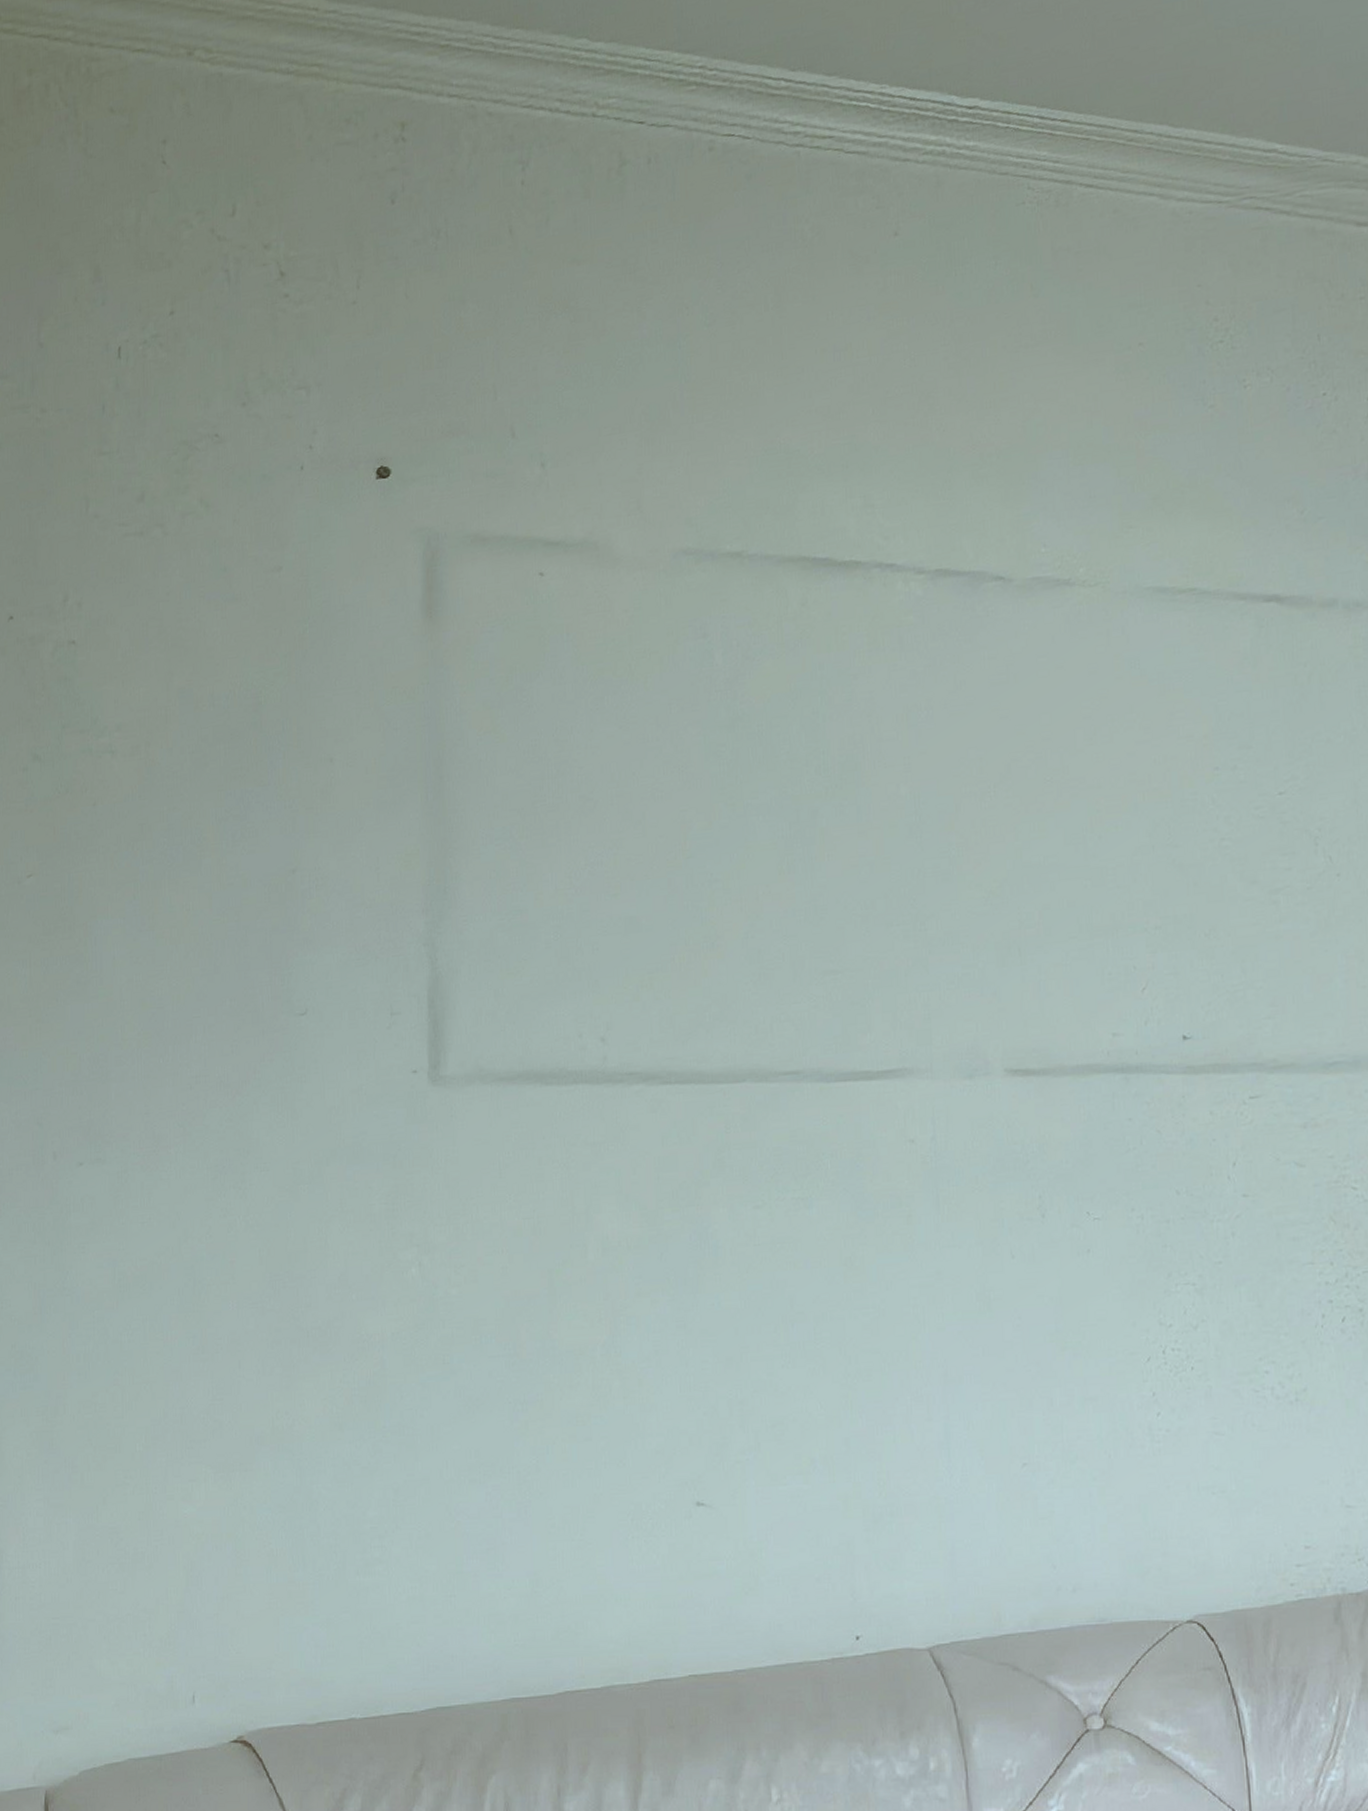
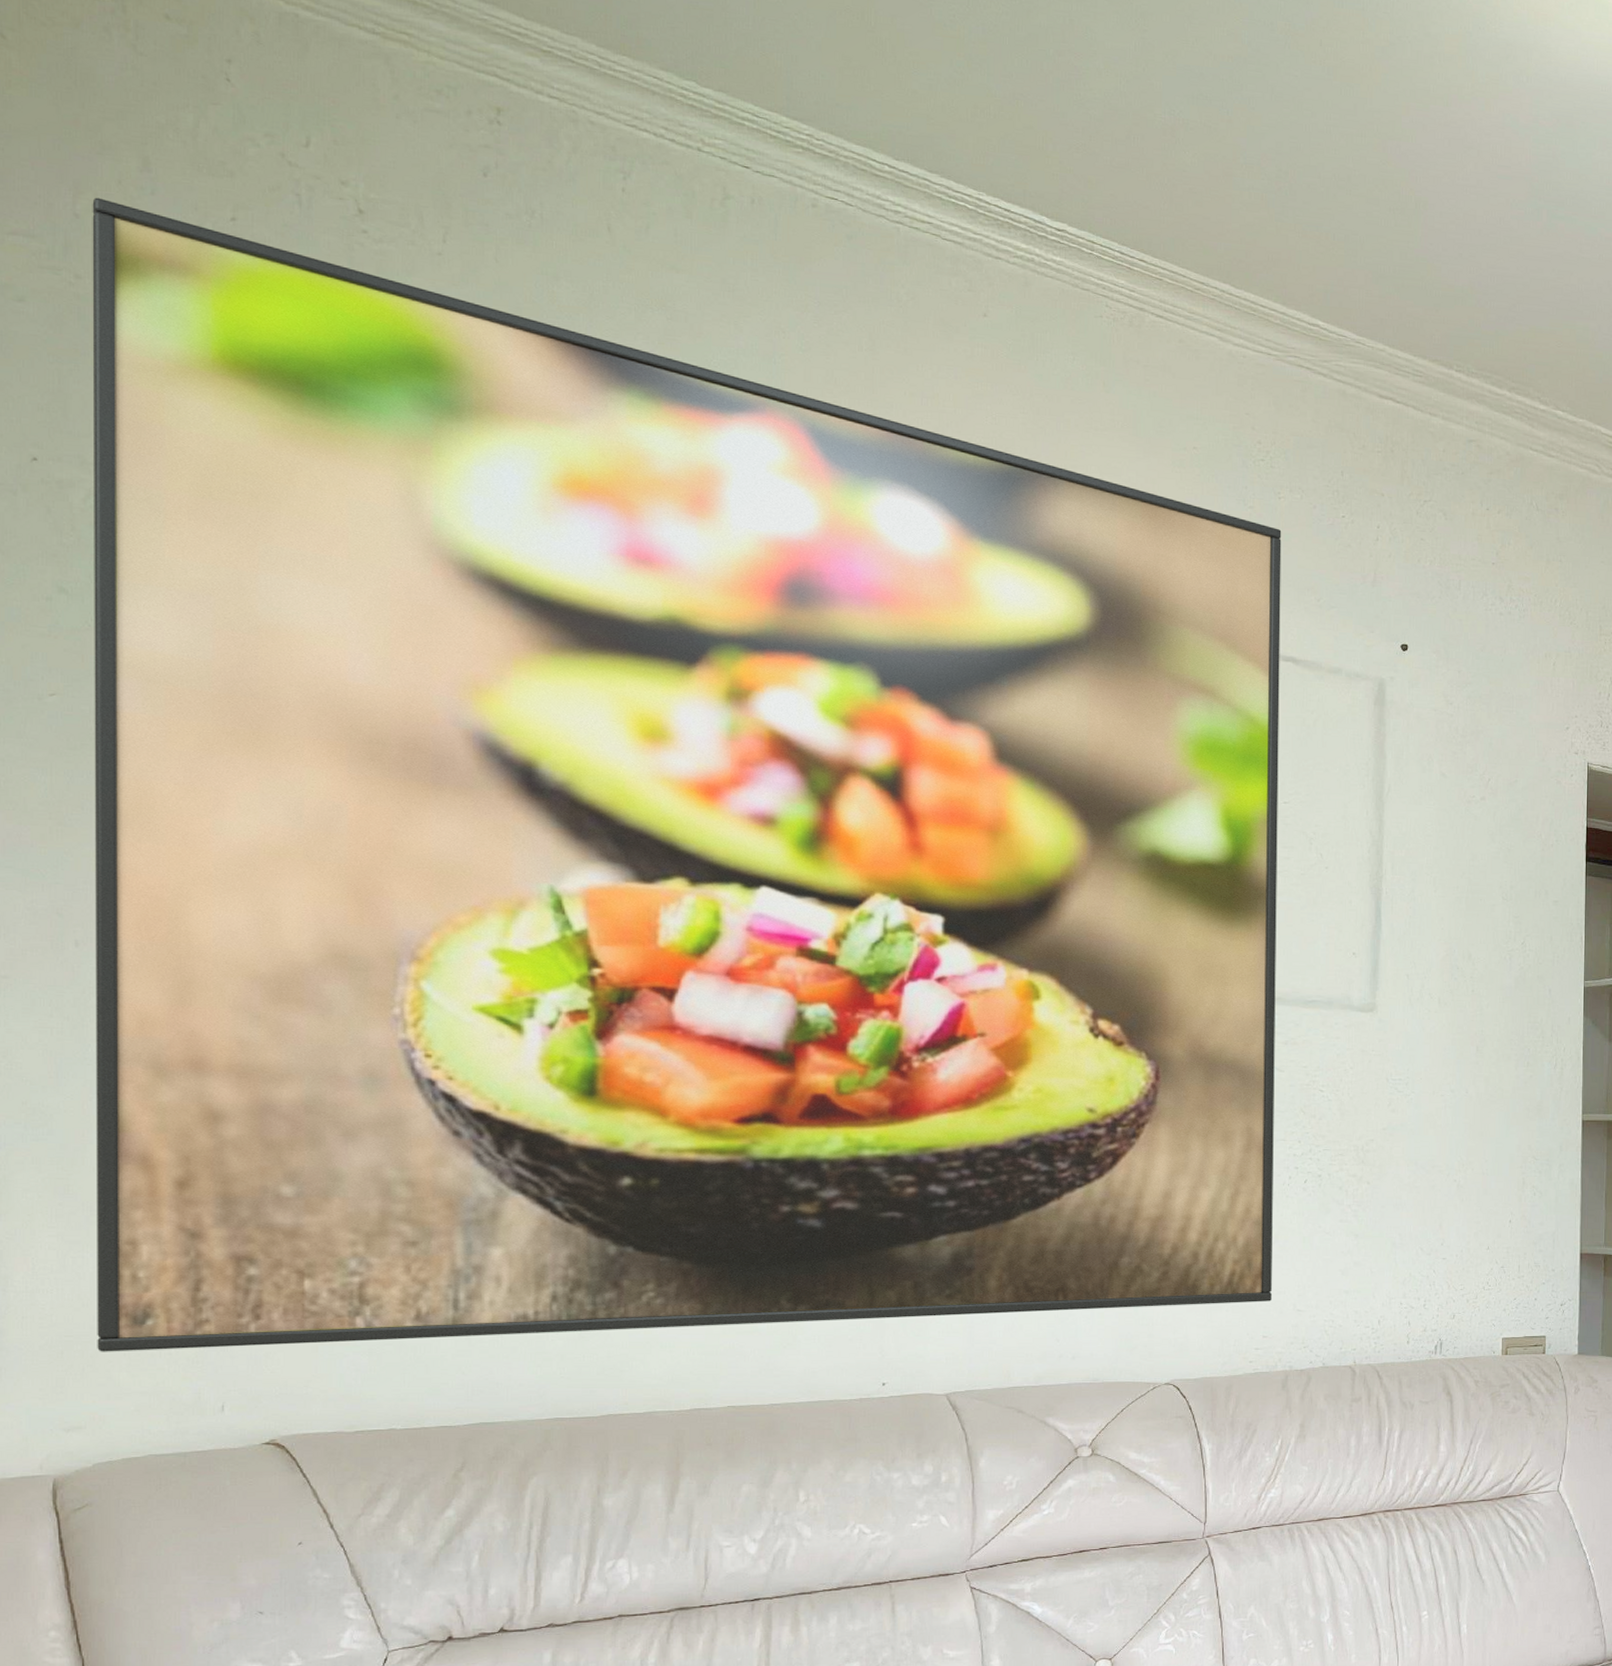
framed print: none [53,320,1312,1636] -> present [92,197,1282,1352]

